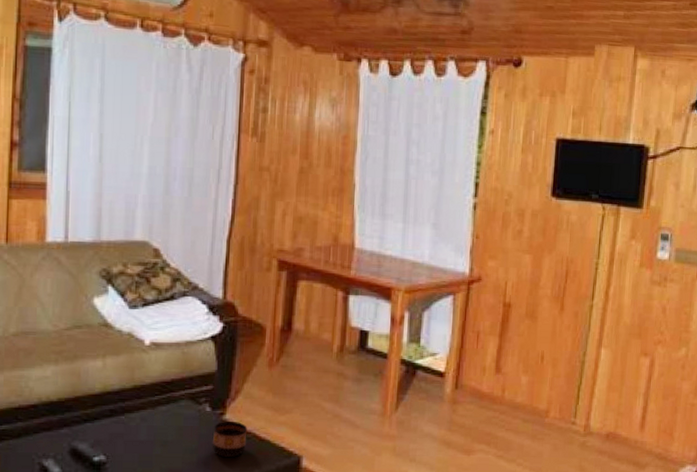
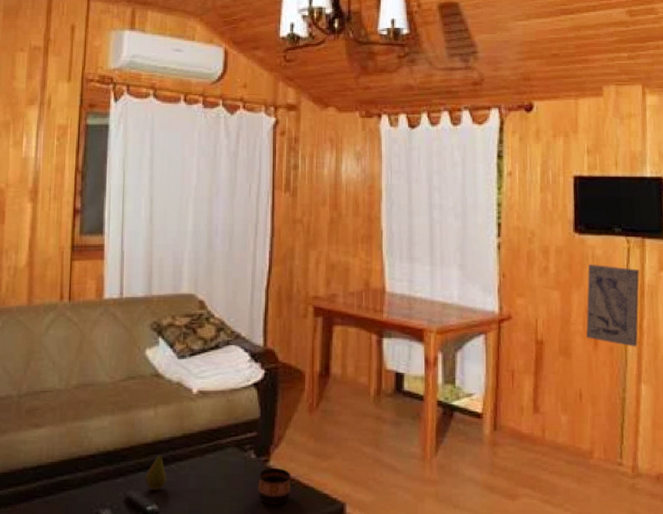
fruit: none [91,402,117,441] -> present [145,451,168,490]
wall art: none [554,229,611,313] -> present [586,264,640,347]

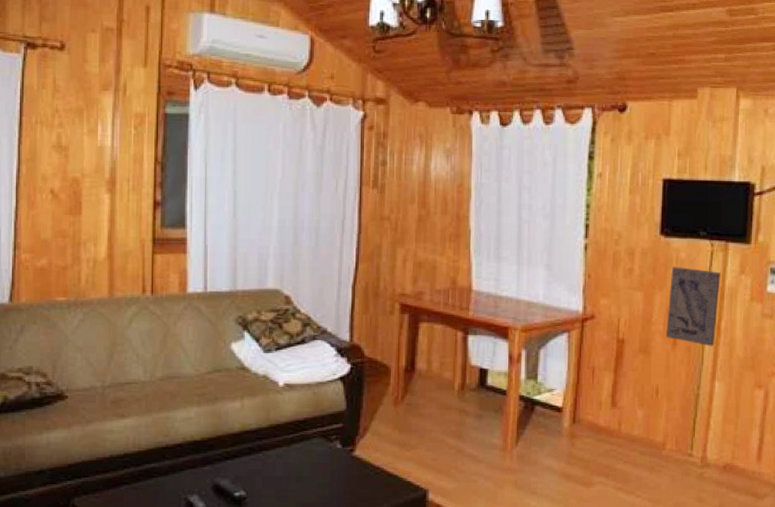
fruit: present [145,451,168,490] -> none [232,441,255,478]
cup: present [258,469,291,505] -> none [343,458,376,491]

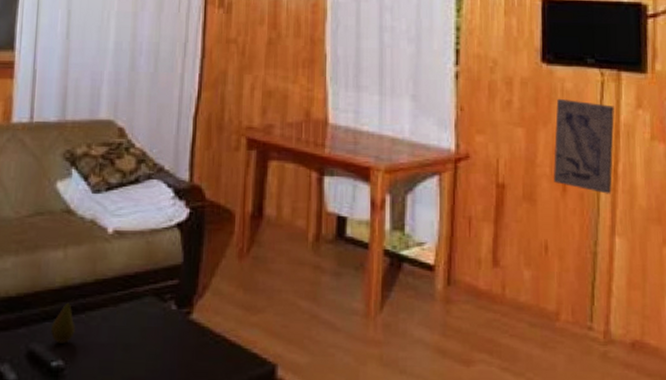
fruit: none [232,441,255,478] -> present [50,298,76,344]

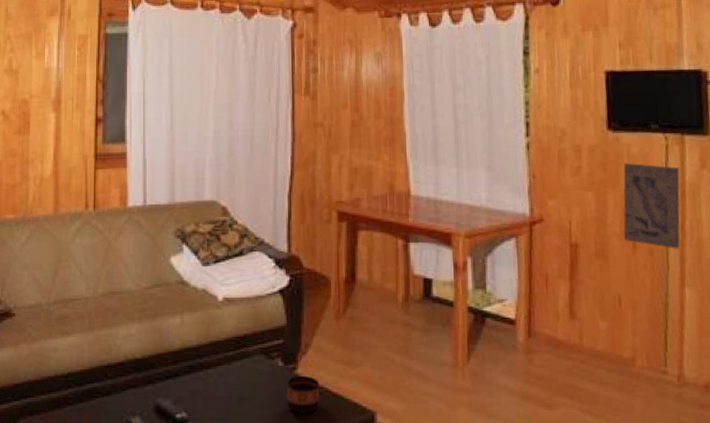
fruit: present [50,298,76,344] -> none [173,358,196,398]
cup: none [177,322,216,364] -> present [286,376,320,413]

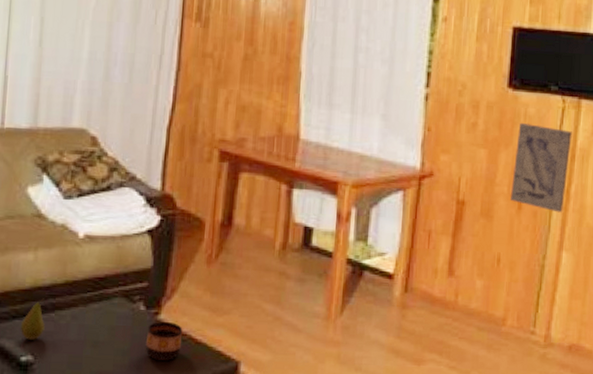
fruit: none [173,358,196,398] -> present [20,298,46,340]

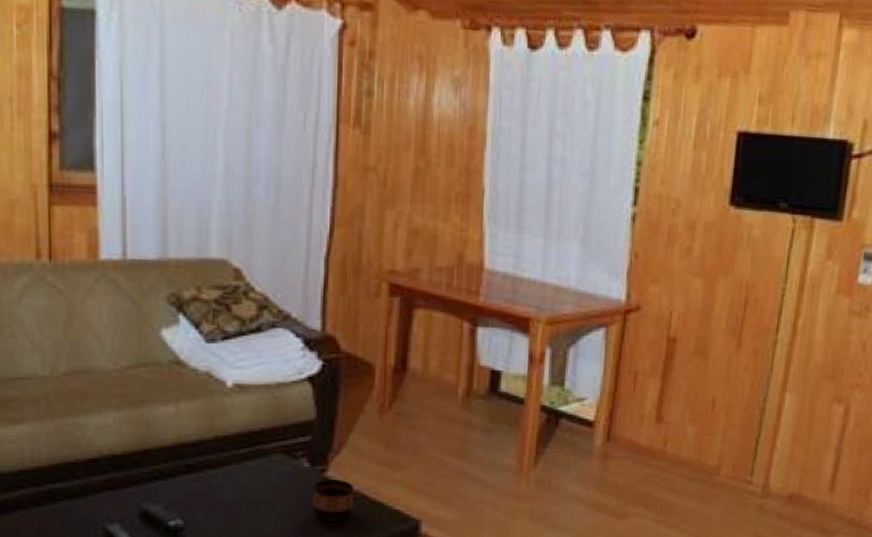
fruit: present [20,298,46,340] -> none [165,456,195,503]
wall art: present [511,122,572,213] -> none [729,246,802,350]

